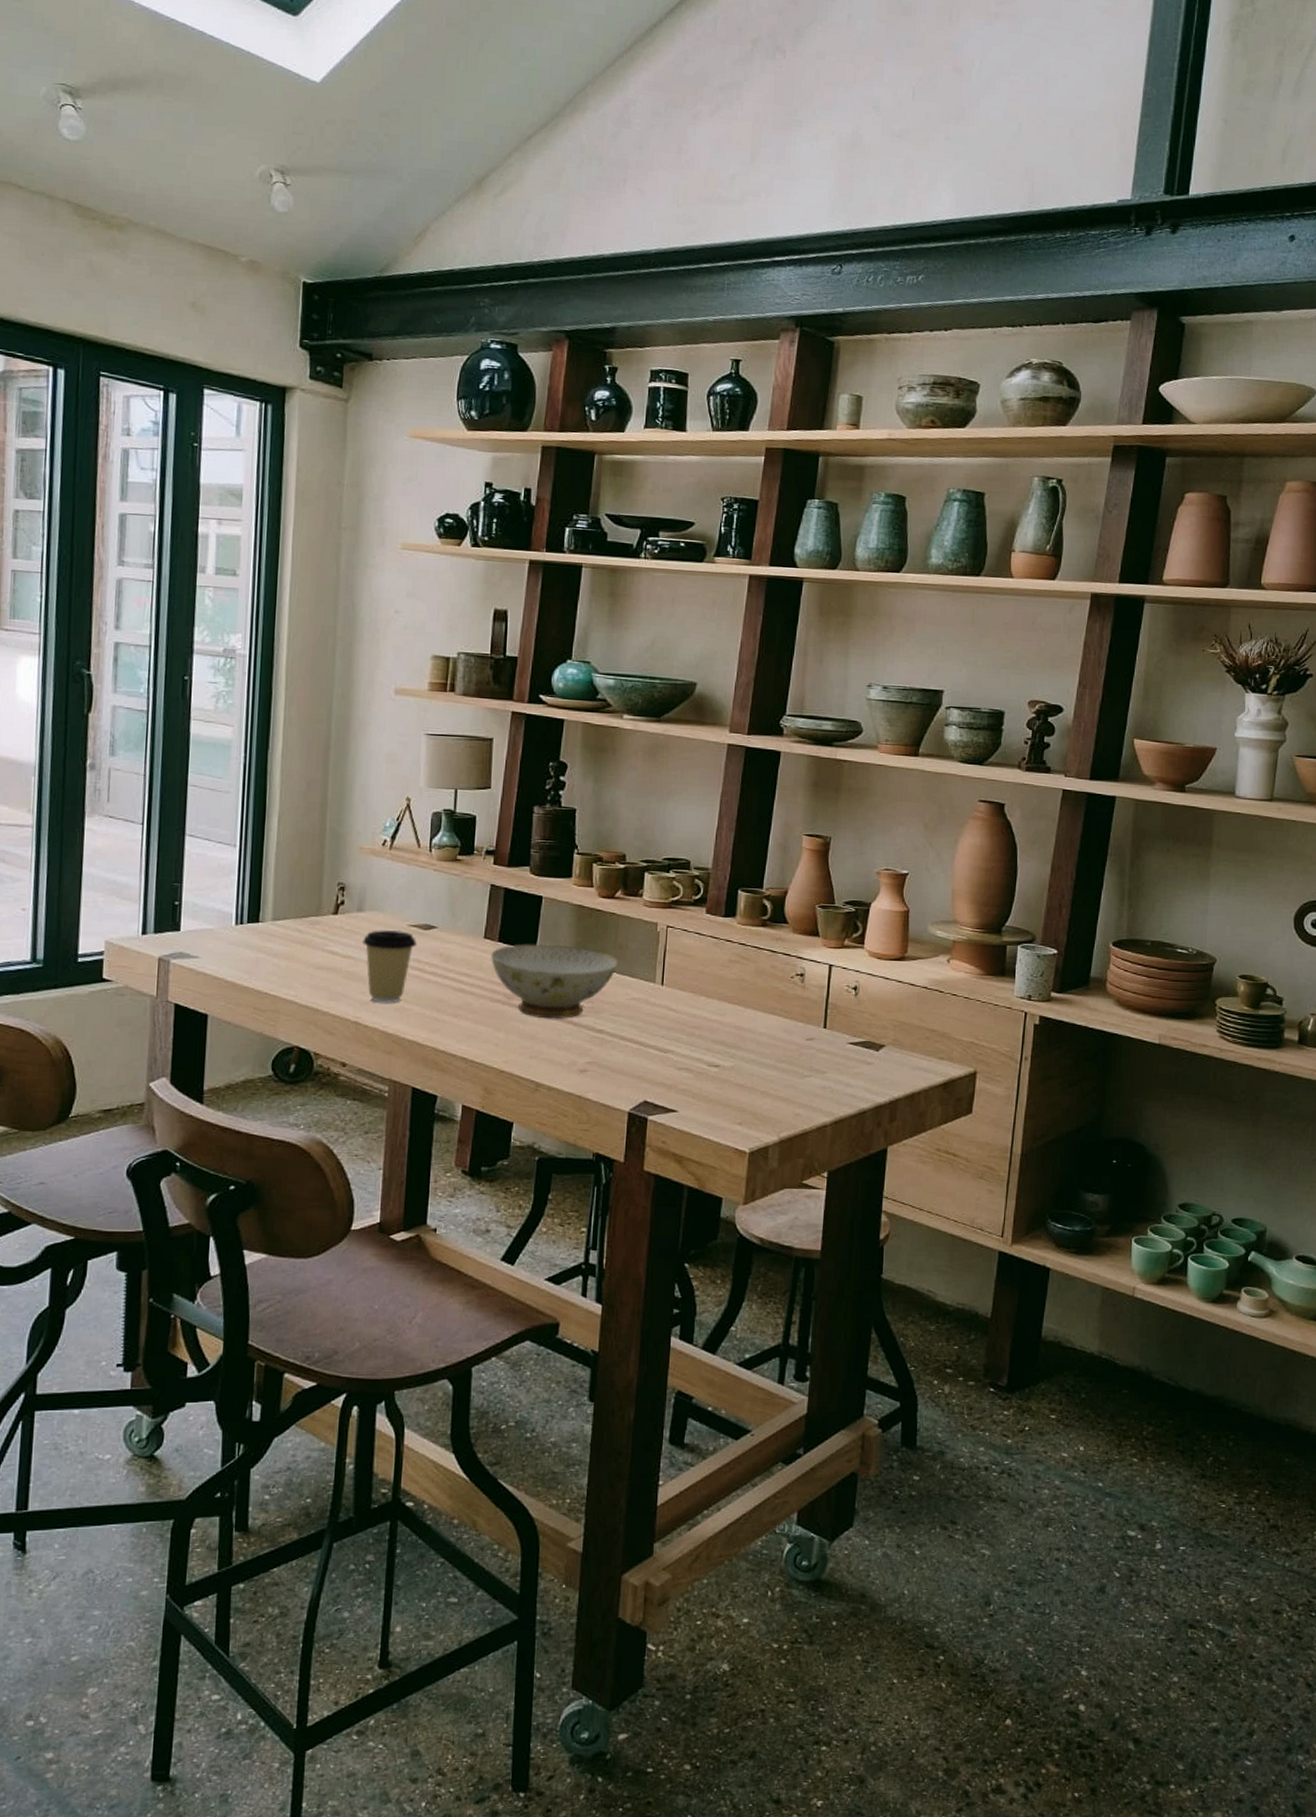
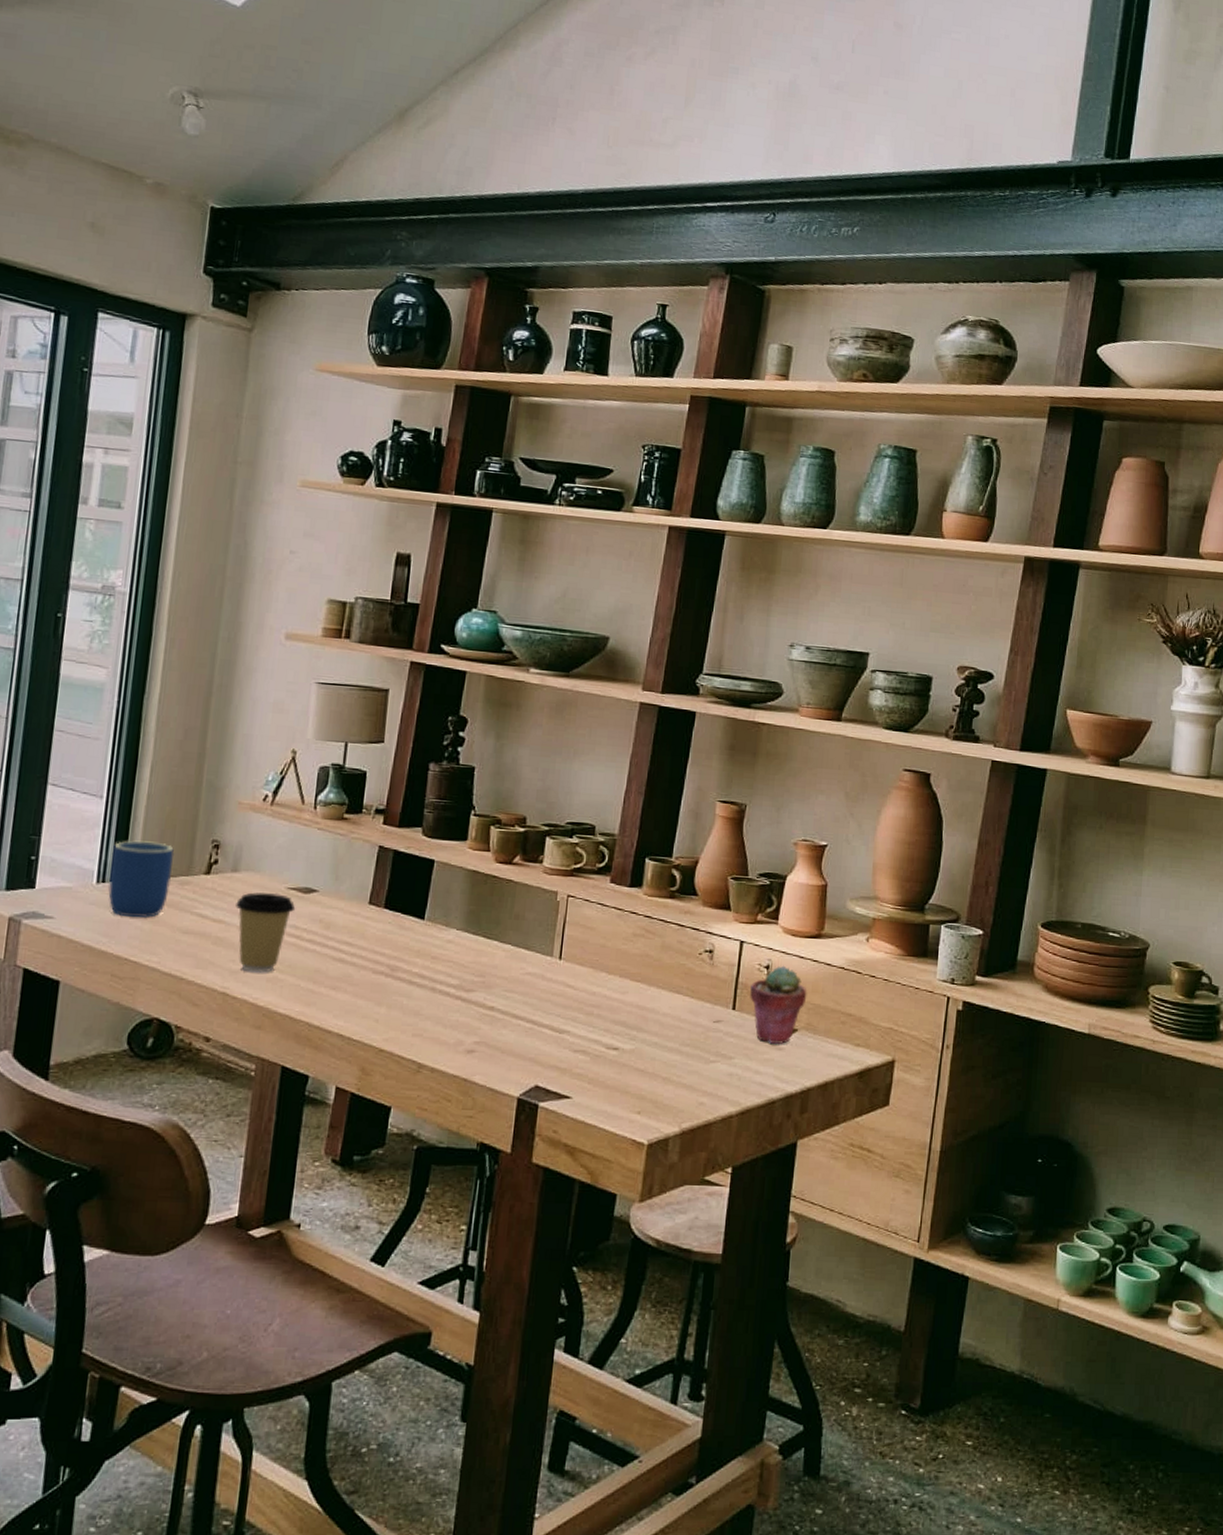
mug: none [246,884,305,956] -> present [108,840,175,919]
ceramic bowl: present [491,943,618,1019] -> none [375,910,514,994]
potted succulent: none [840,986,893,1060] -> present [750,965,807,1045]

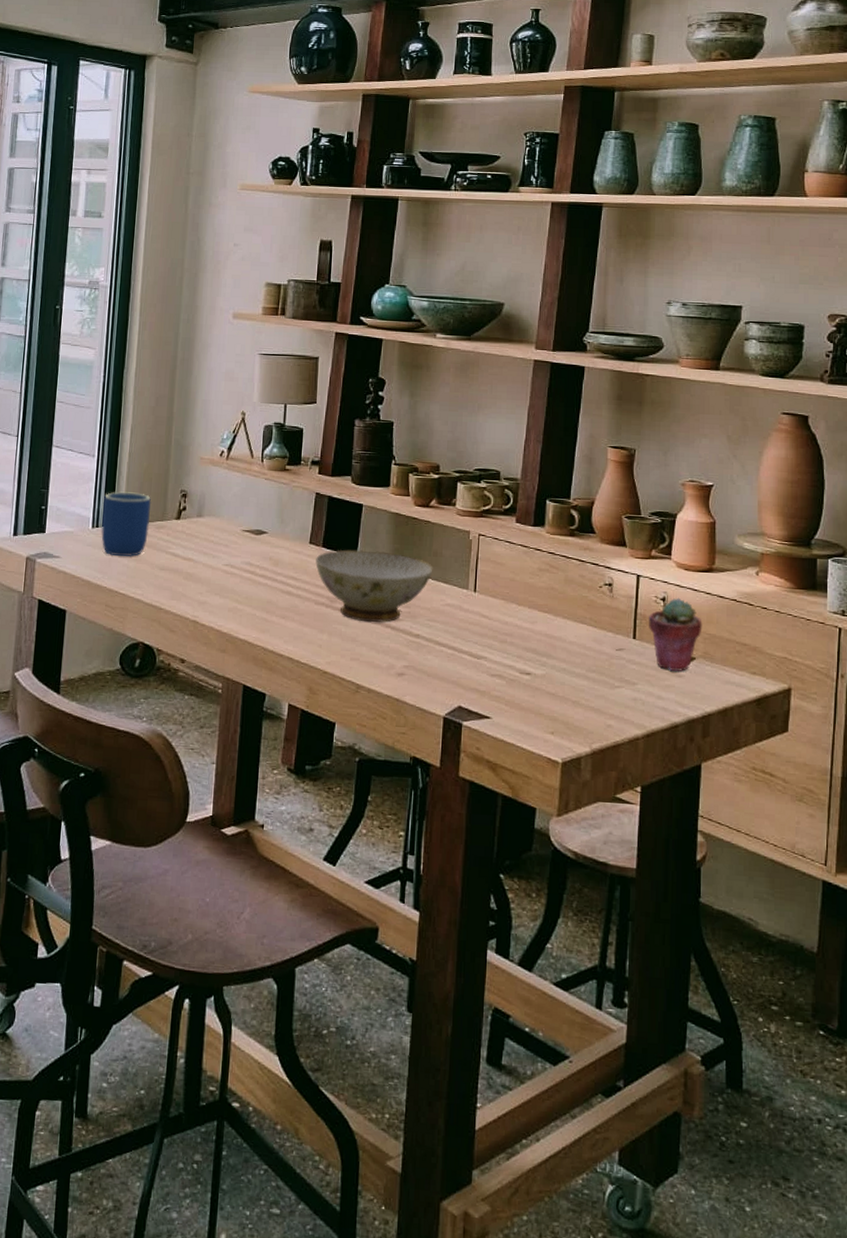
coffee cup: present [236,892,296,973] -> none [201,534,250,604]
ceramic bowl: none [375,910,514,994] -> present [315,549,433,623]

